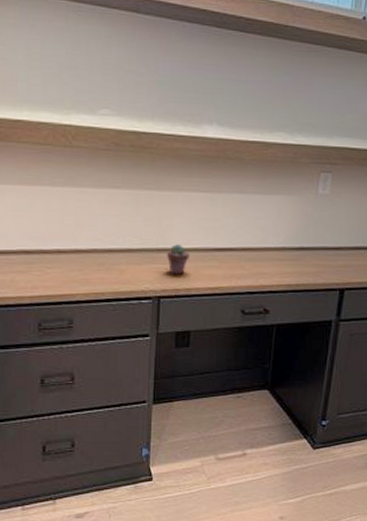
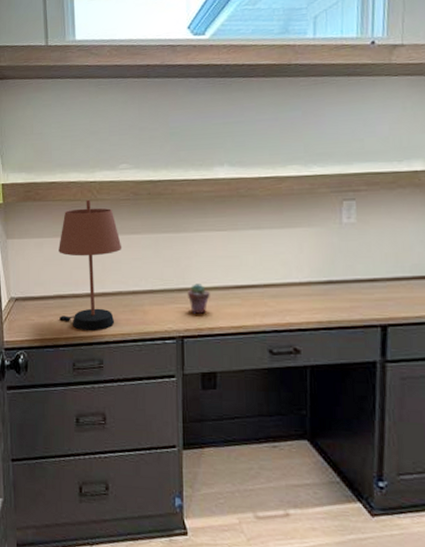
table lamp: none [24,145,99,290] -> present [59,199,122,332]

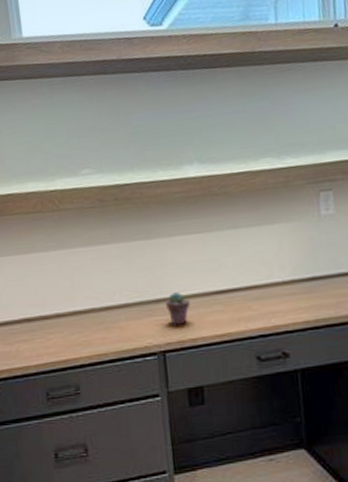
table lamp: present [59,199,122,332] -> none [21,210,92,356]

